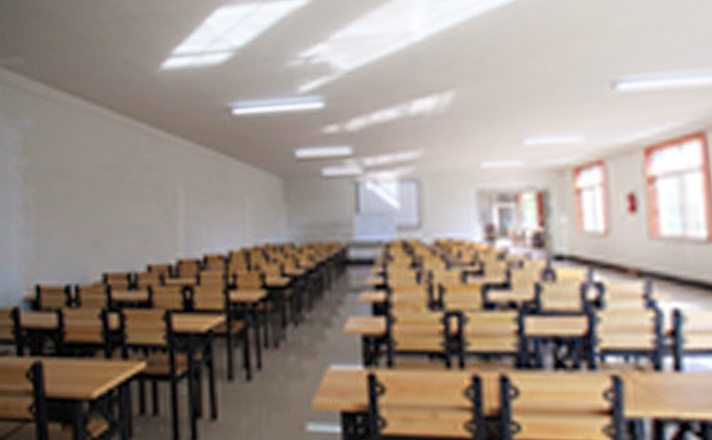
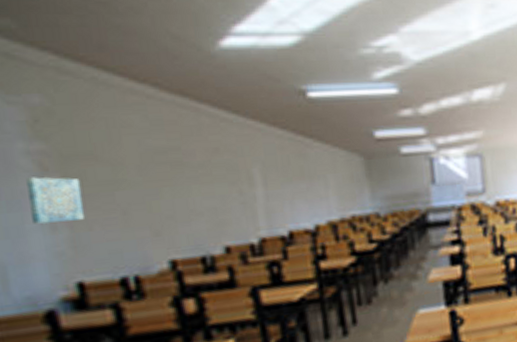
wall art: none [14,188,48,229] -> present [26,176,86,224]

